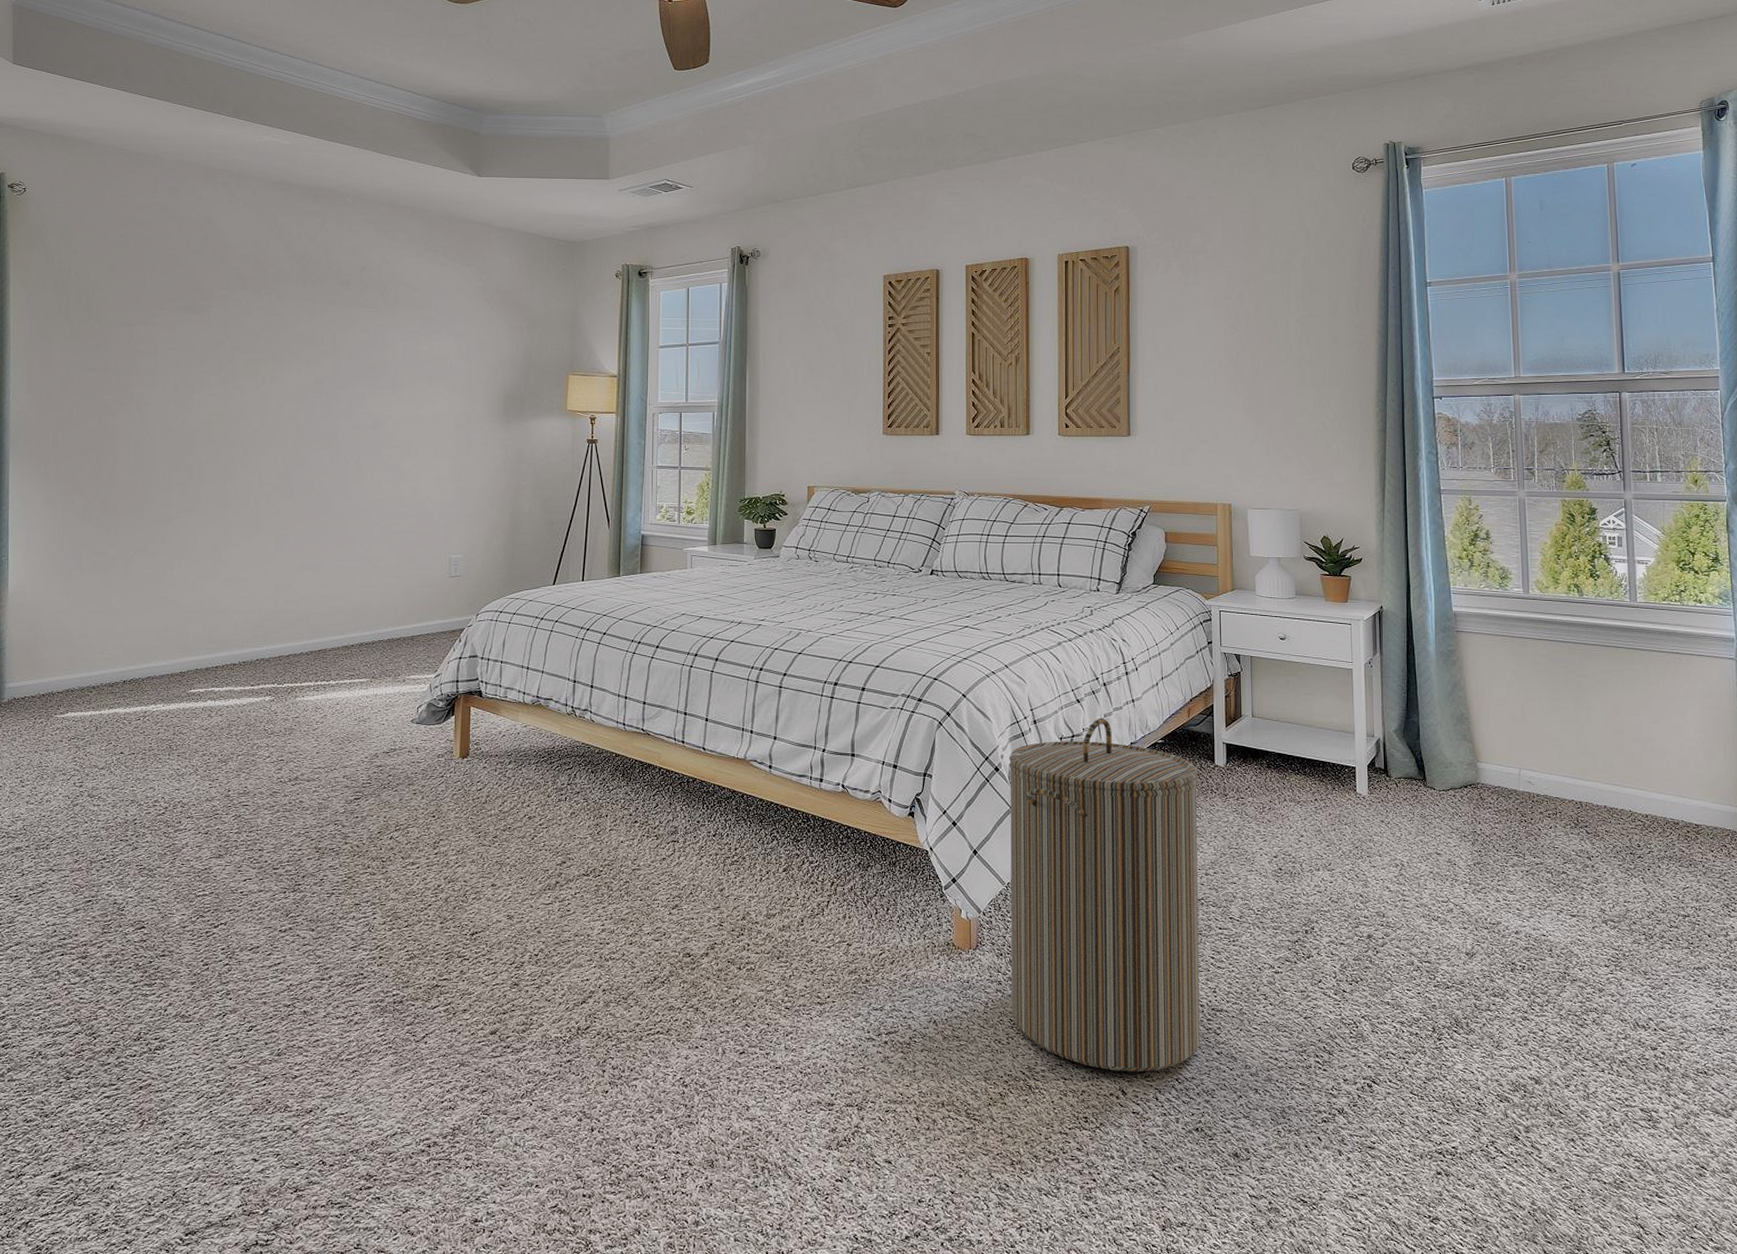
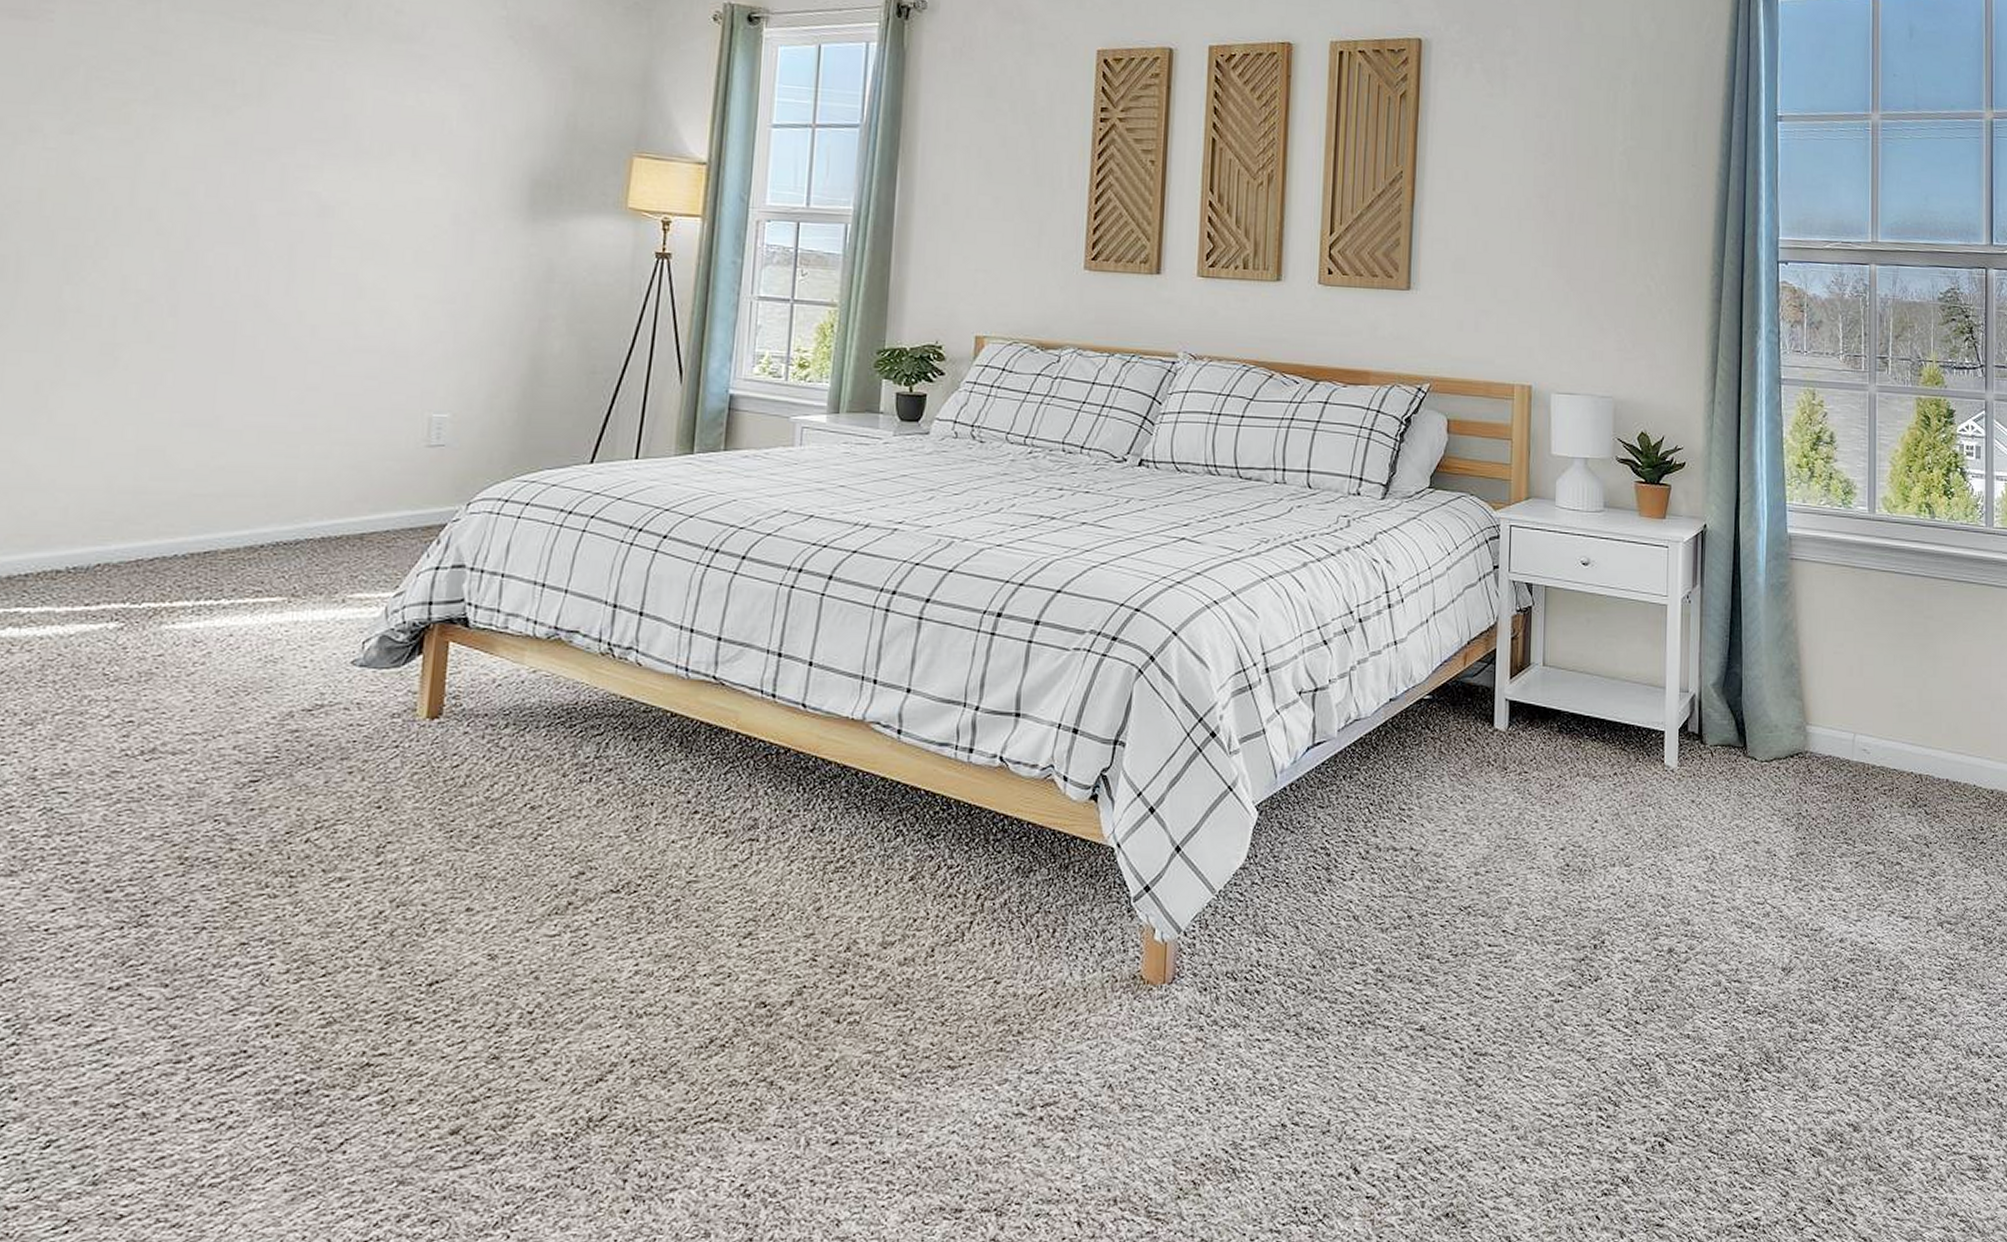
laundry hamper: present [1008,717,1201,1072] -> none [1214,665,1473,1143]

